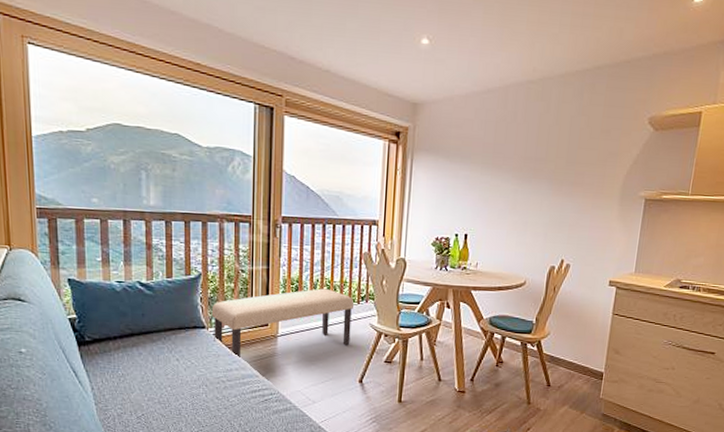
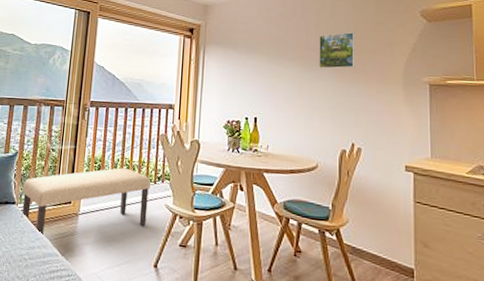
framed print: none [536,140,578,182] -> present [319,32,355,69]

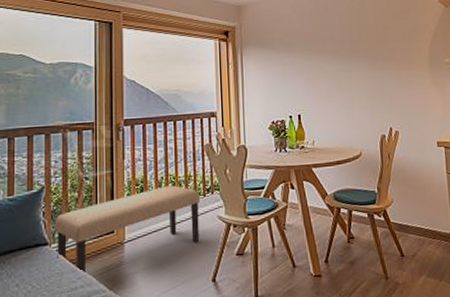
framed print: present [319,32,355,69] -> none [352,22,387,60]

